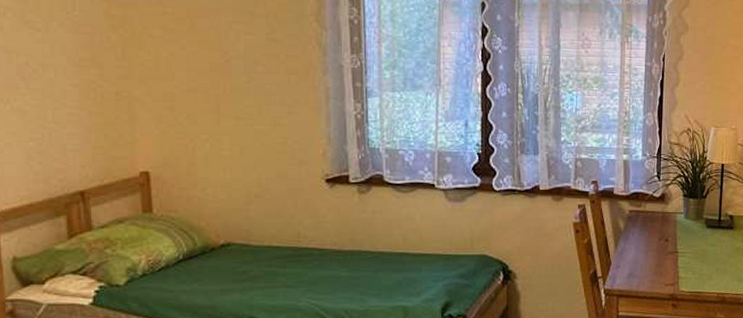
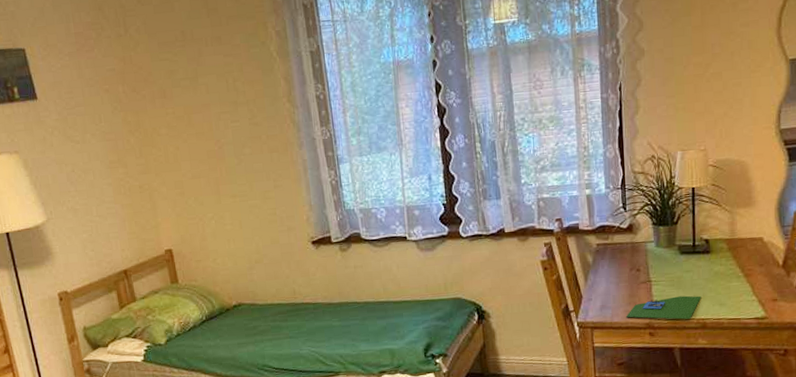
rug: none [652,269,723,294] -> present [626,295,702,320]

